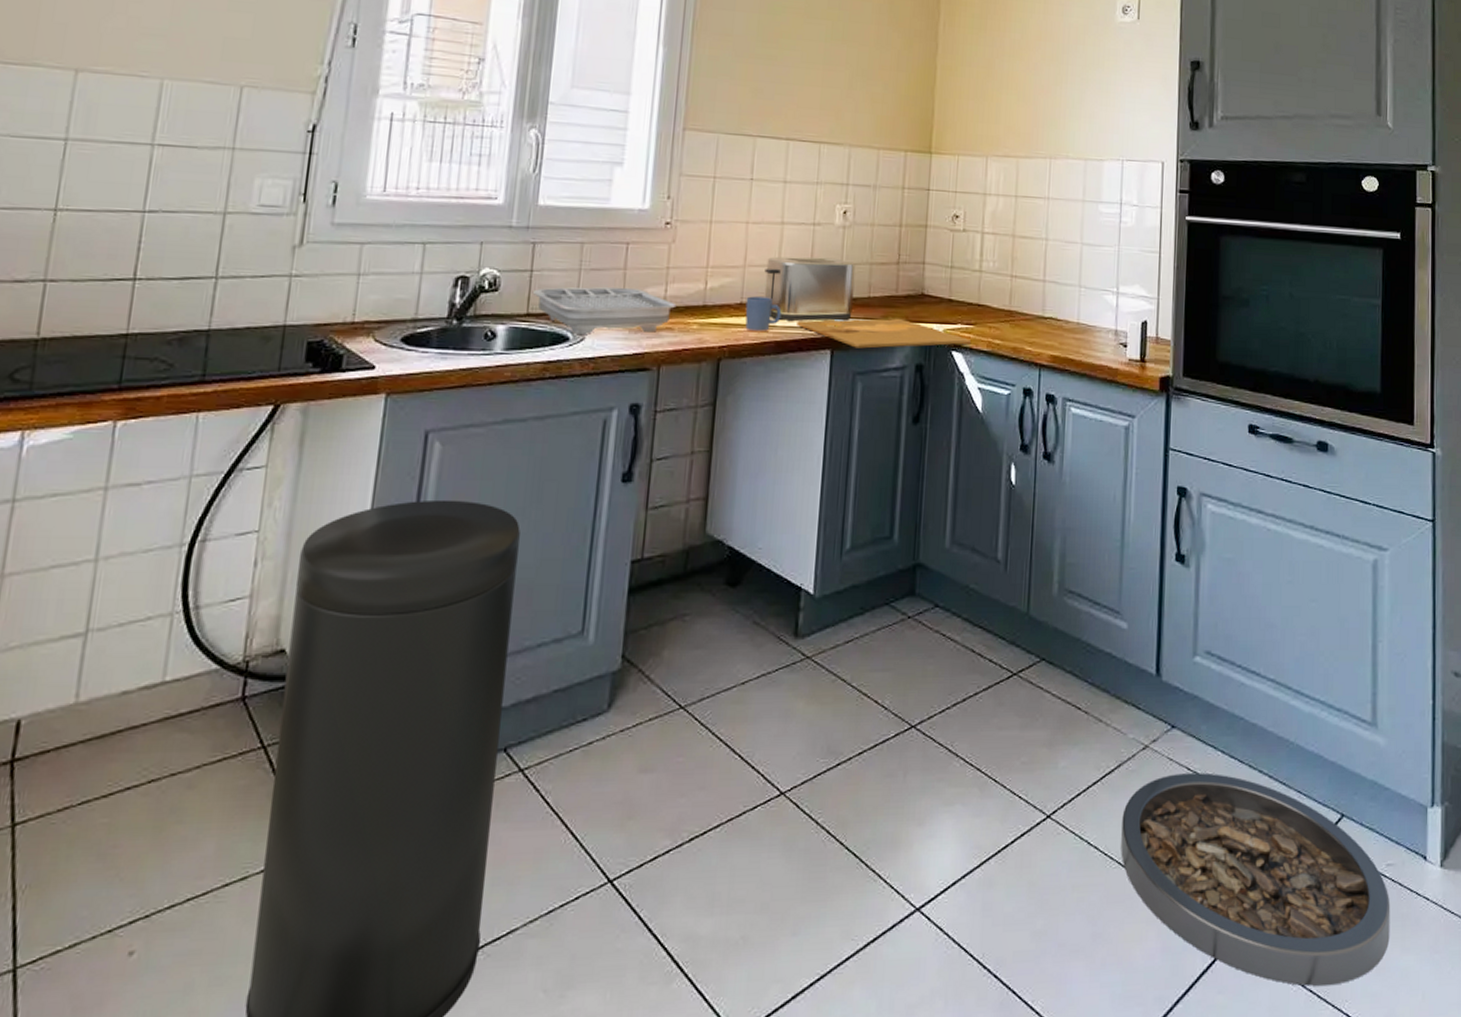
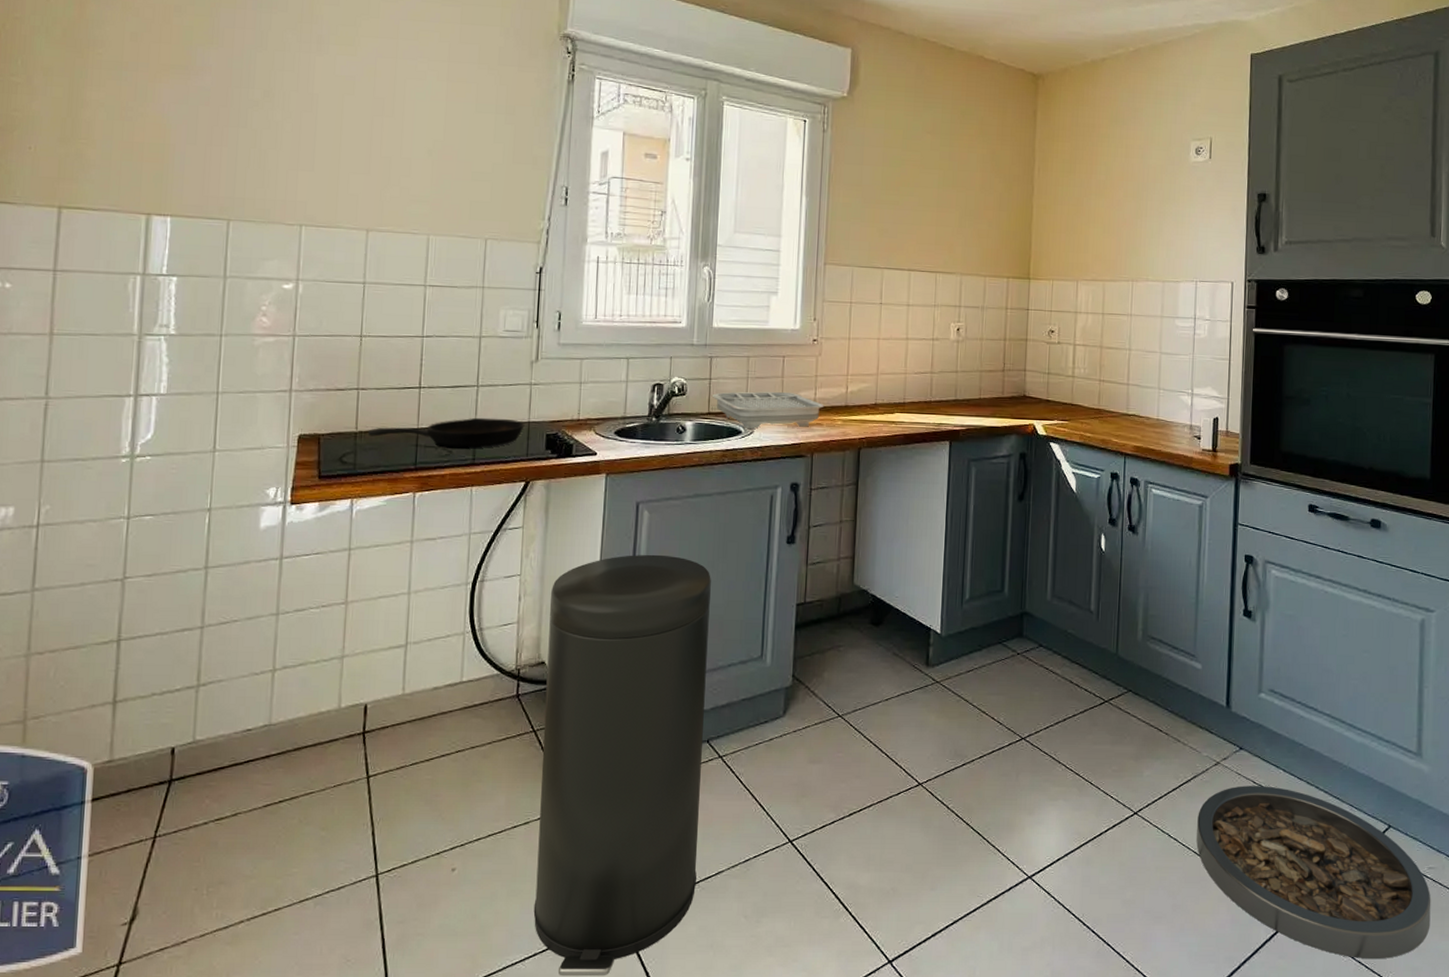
frying pan: none [54,319,279,361] -> present [367,417,525,448]
mug: present [745,296,782,333] -> none [879,398,909,427]
toaster: present [764,256,856,322] -> none [894,366,968,419]
cutting board: present [797,318,972,349] -> none [921,415,1067,440]

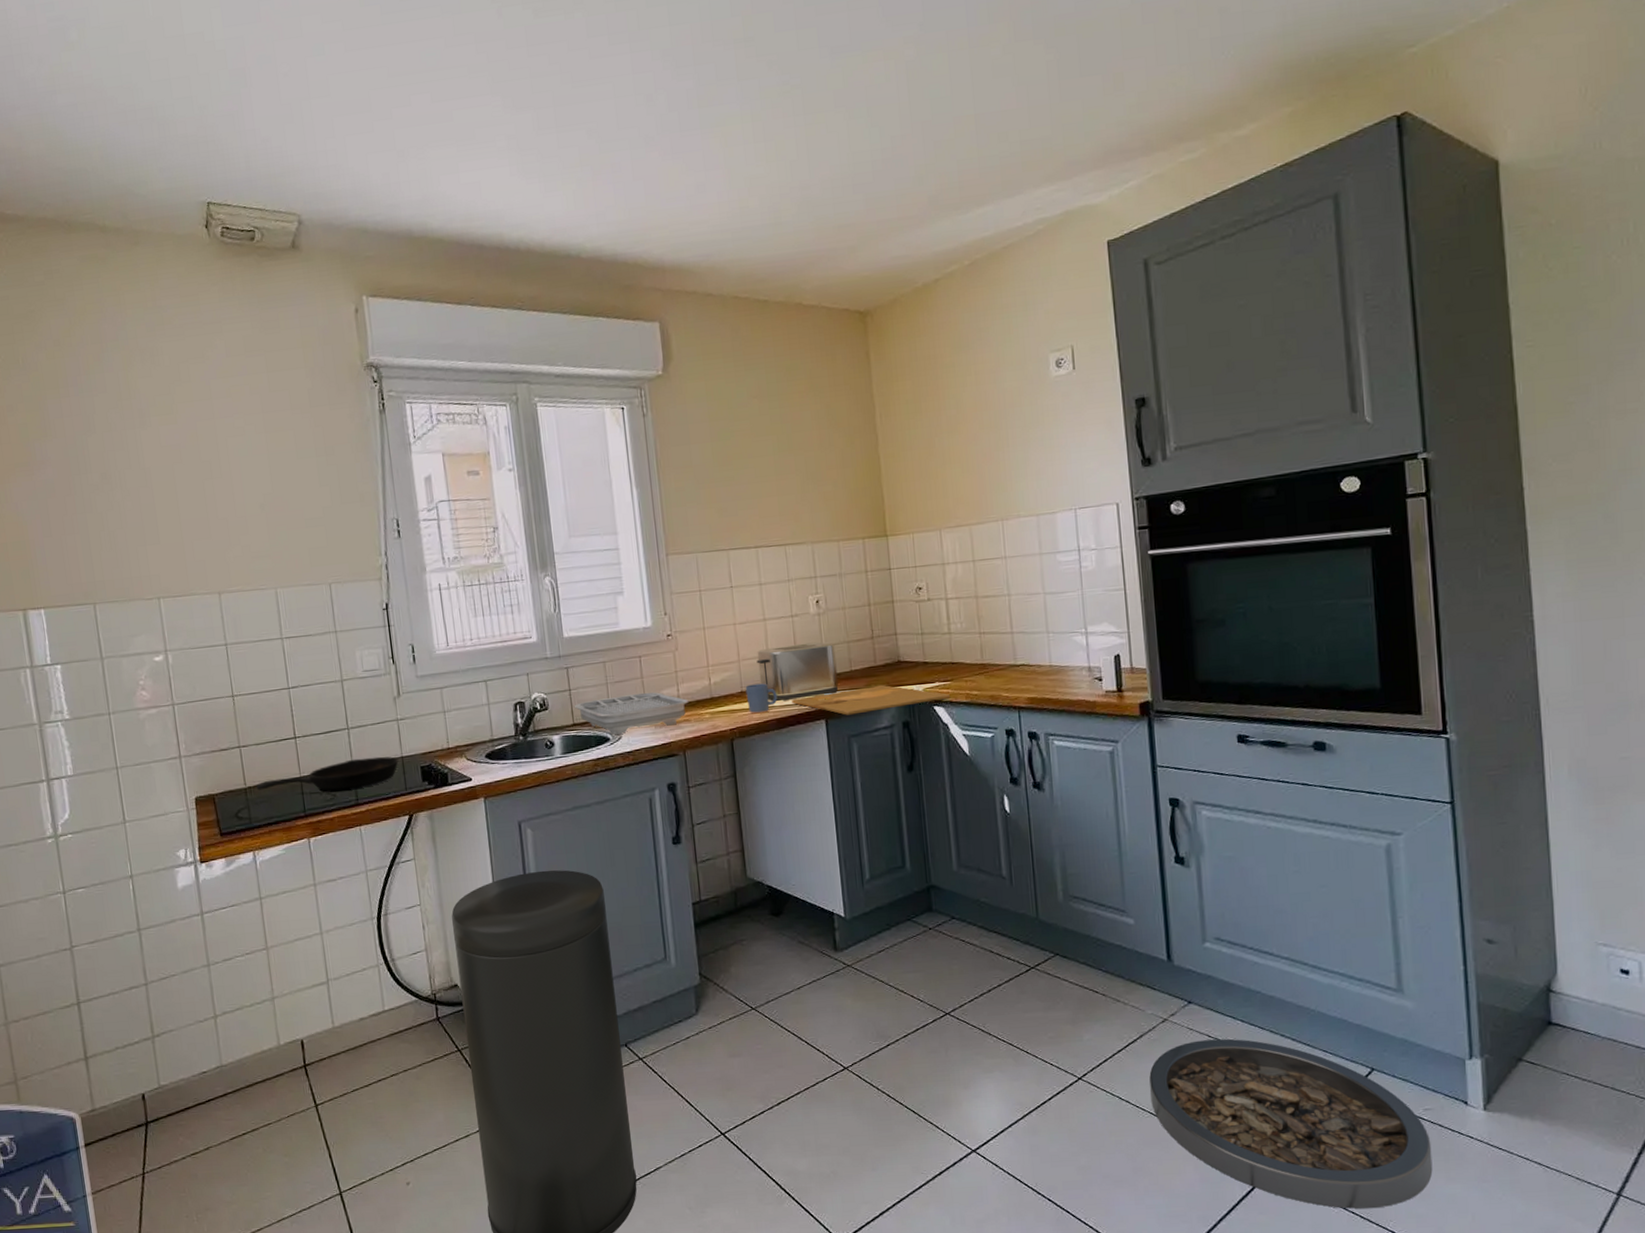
mug: none [879,398,909,427] -> present [745,683,778,714]
toaster: none [894,366,968,419] -> present [756,642,839,701]
cutting board: none [921,415,1067,440] -> present [792,684,951,715]

